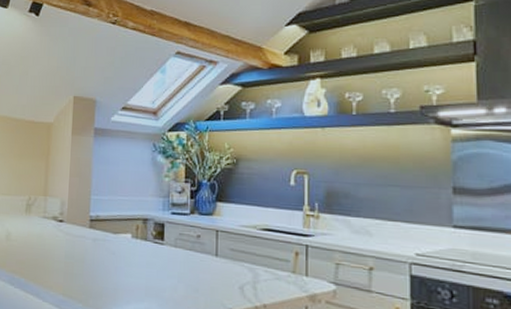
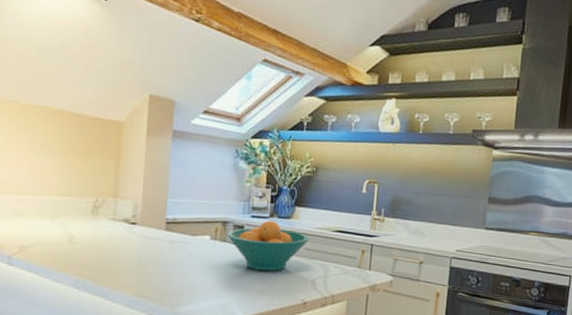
fruit bowl: none [147,217,234,275] -> present [226,220,309,272]

